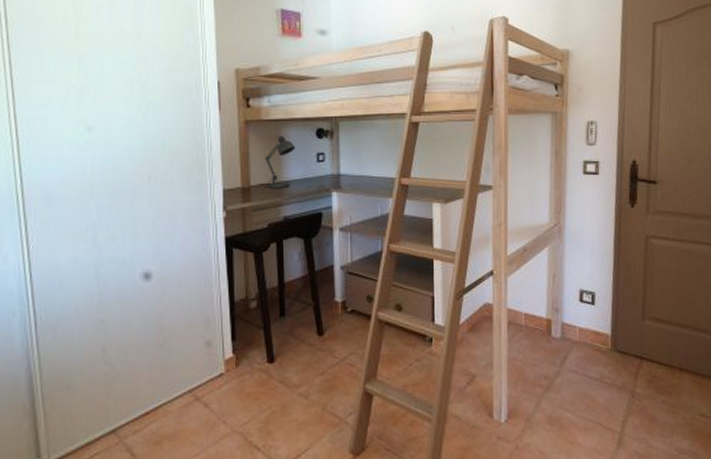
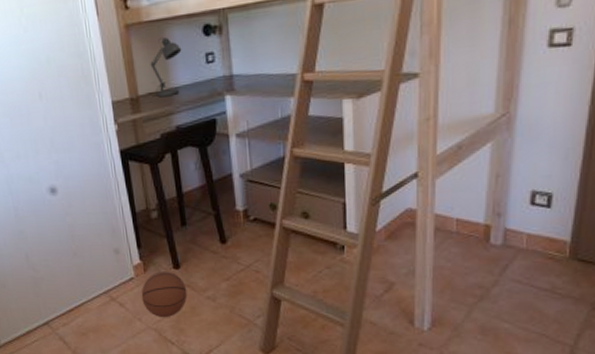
basketball: none [229,365,280,419] -> present [141,271,188,318]

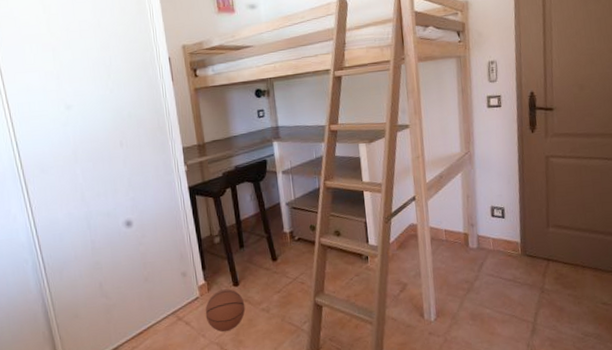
desk lamp: present [150,37,182,98] -> none [214,98,239,144]

